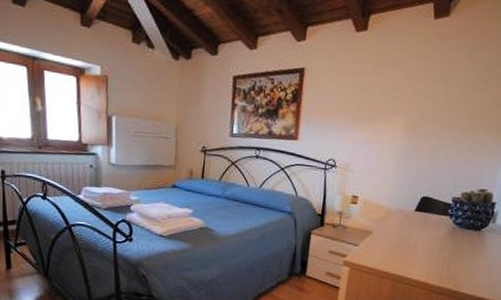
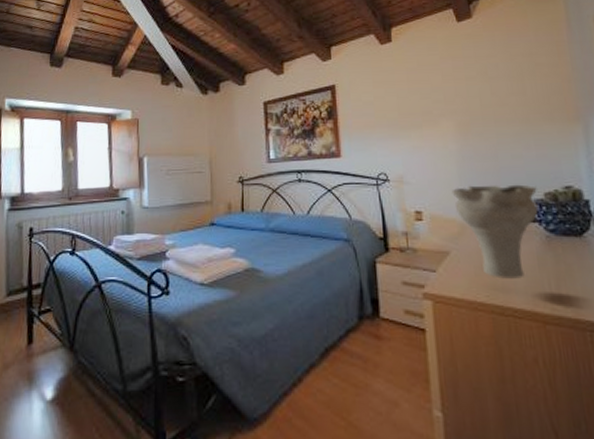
vase: none [386,179,458,258] -> present [451,184,538,279]

